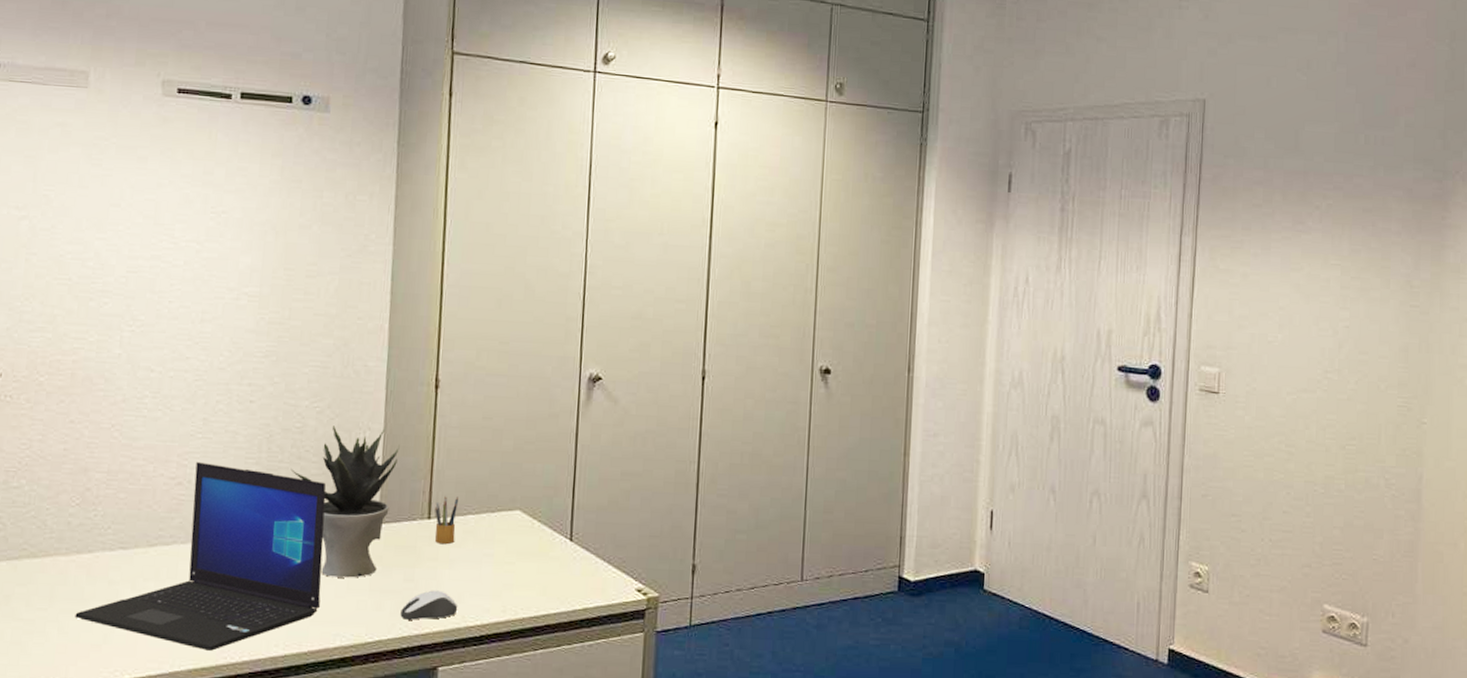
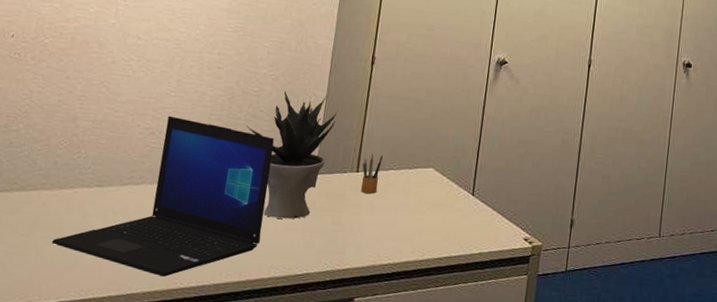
computer mouse: present [400,590,458,620] -> none [326,232,375,257]

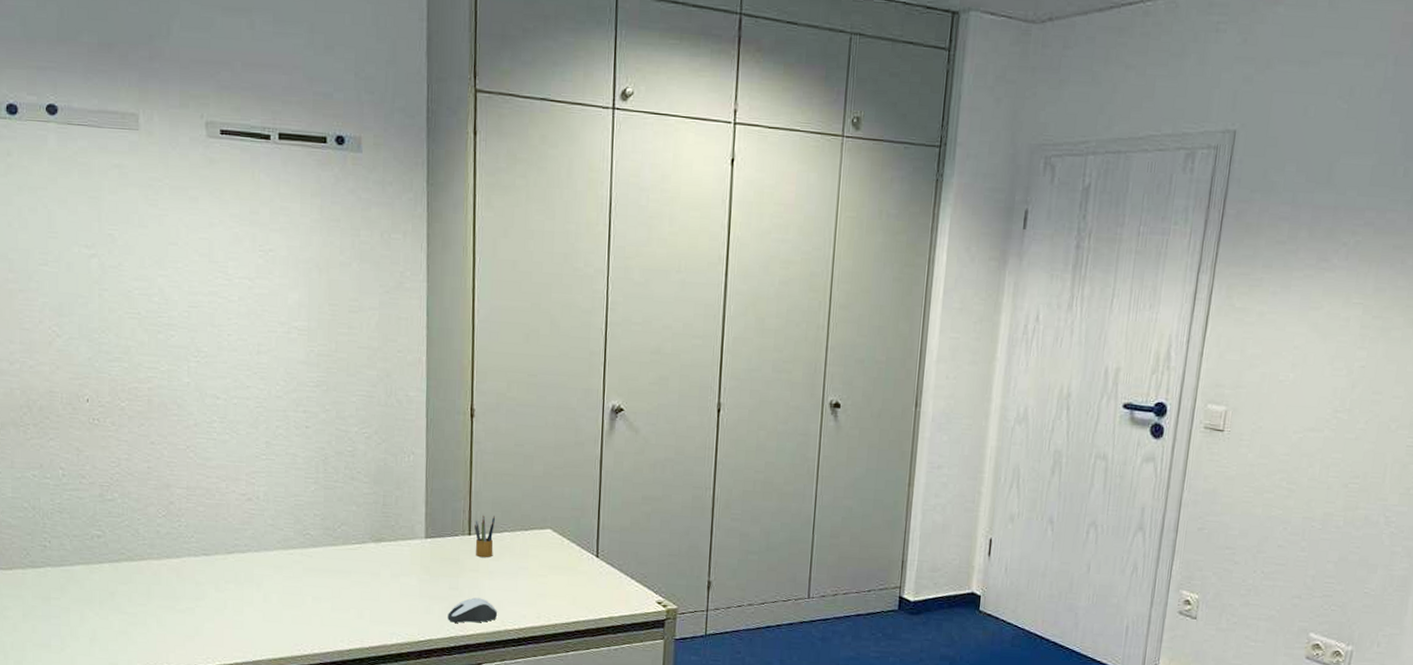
laptop: present [51,115,274,277] -> none [170,480,378,644]
potted plant: present [246,91,339,219] -> none [345,450,441,585]
computer mouse: none [326,232,375,257] -> present [448,597,498,623]

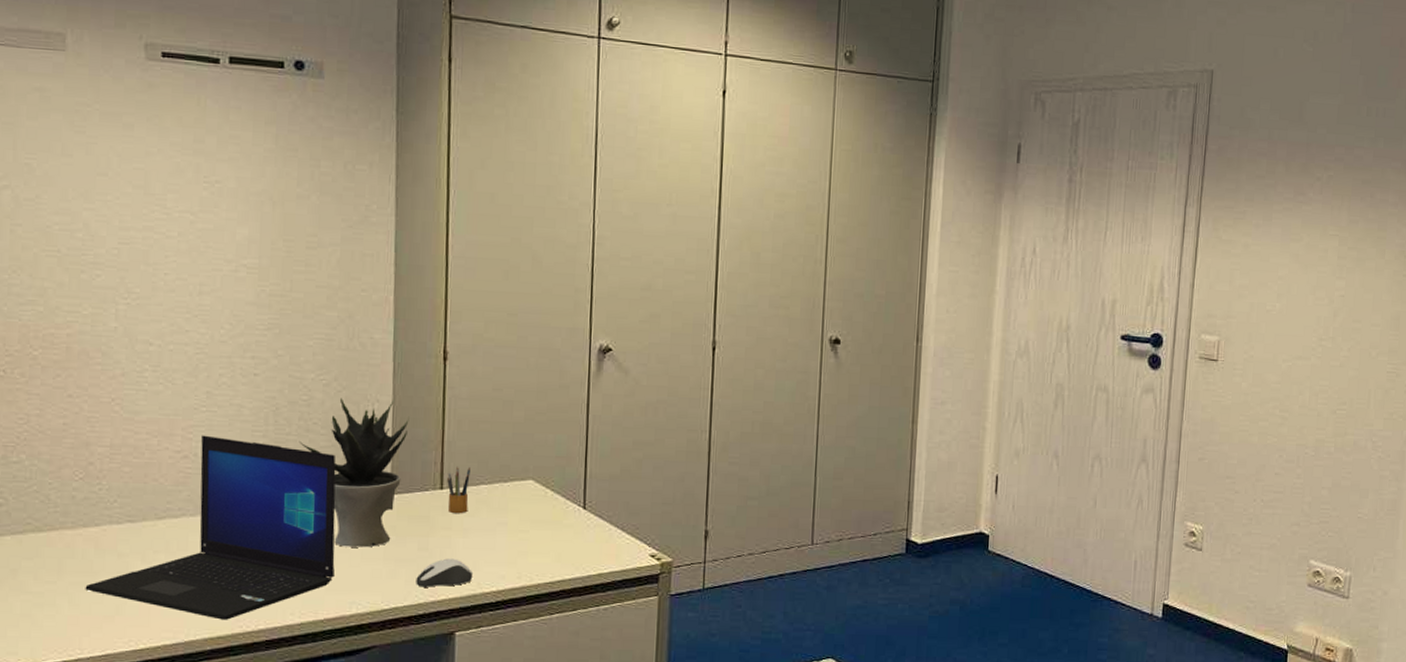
laptop: none [170,480,378,644] -> present [85,435,336,620]
potted plant: none [345,450,441,585] -> present [299,398,409,548]

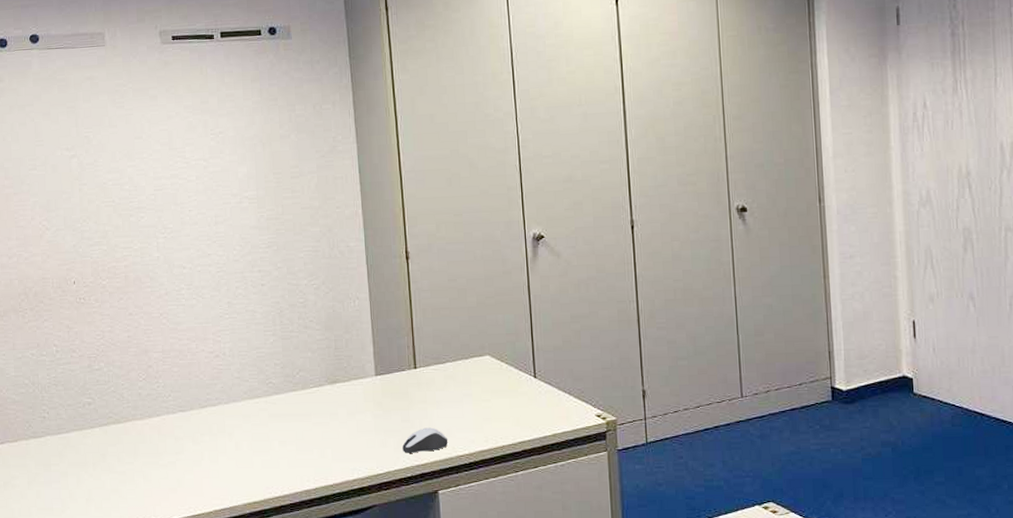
laptop: present [85,435,336,620] -> none [154,337,338,488]
potted plant: present [299,398,409,548] -> none [300,295,384,422]
pencil box: present [447,467,470,514] -> none [419,348,439,389]

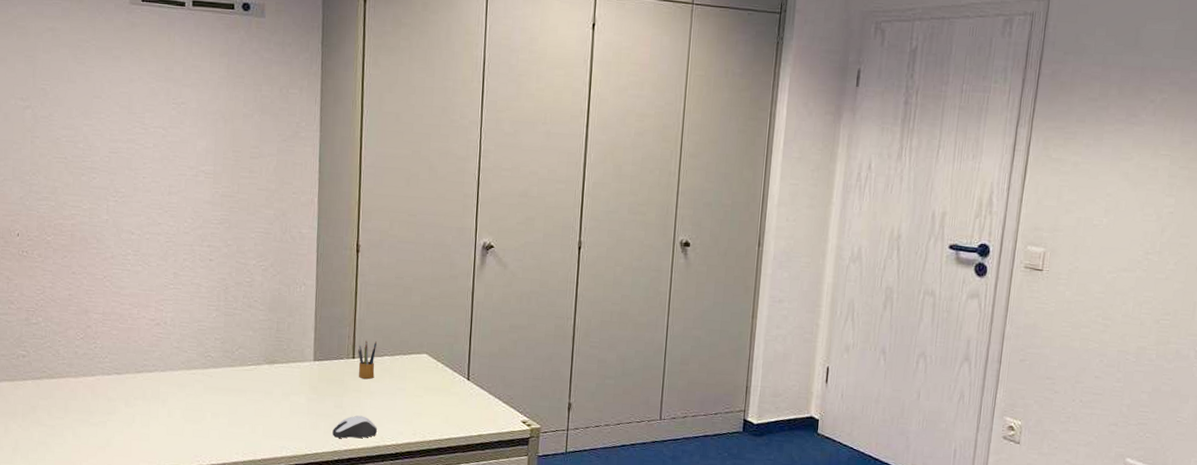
pencil box: none [419,348,439,389] -> present [358,341,377,380]

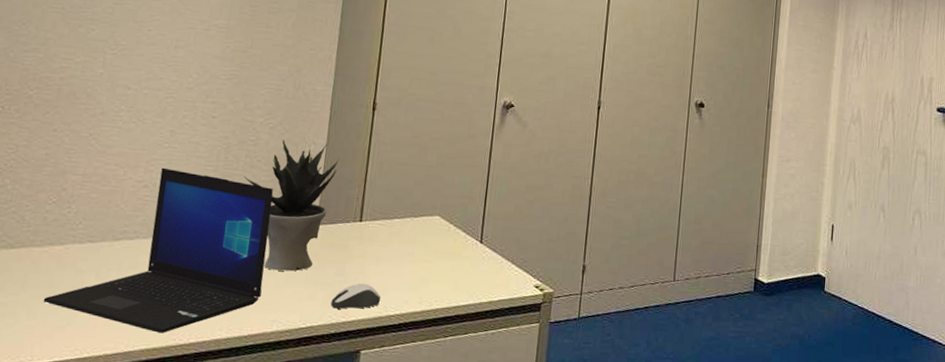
laptop: none [84,307,272,455] -> present [43,167,273,333]
potted plant: none [243,281,329,403] -> present [243,140,339,272]
pencil box: present [358,341,377,380] -> none [365,202,387,244]

